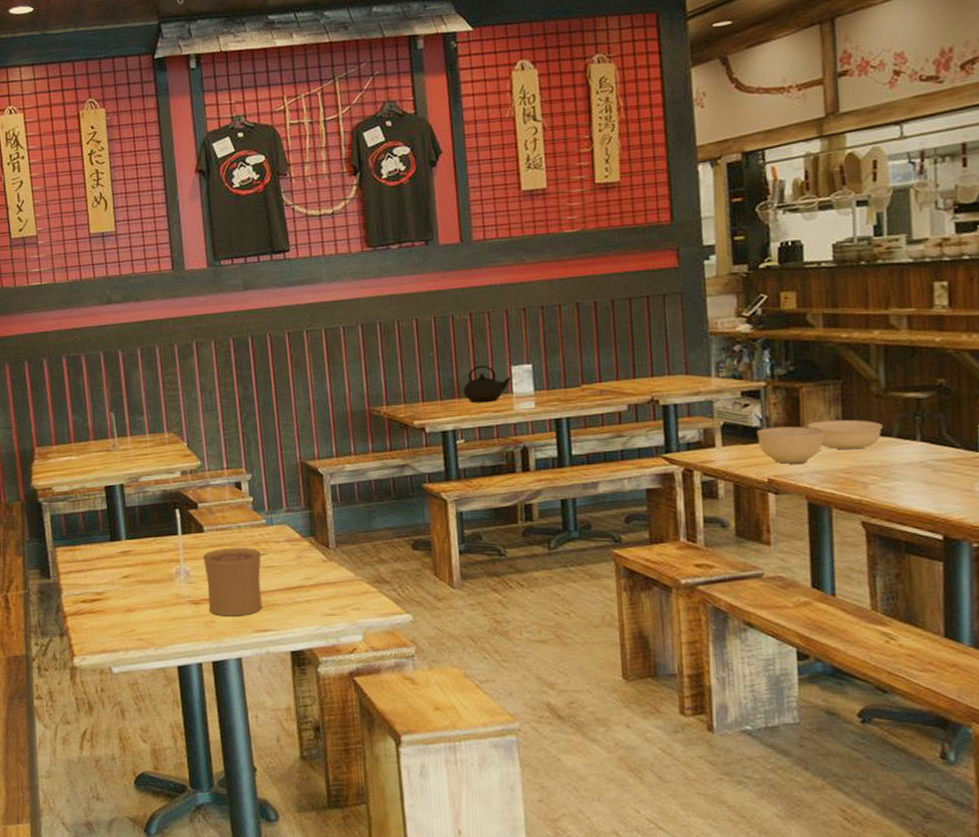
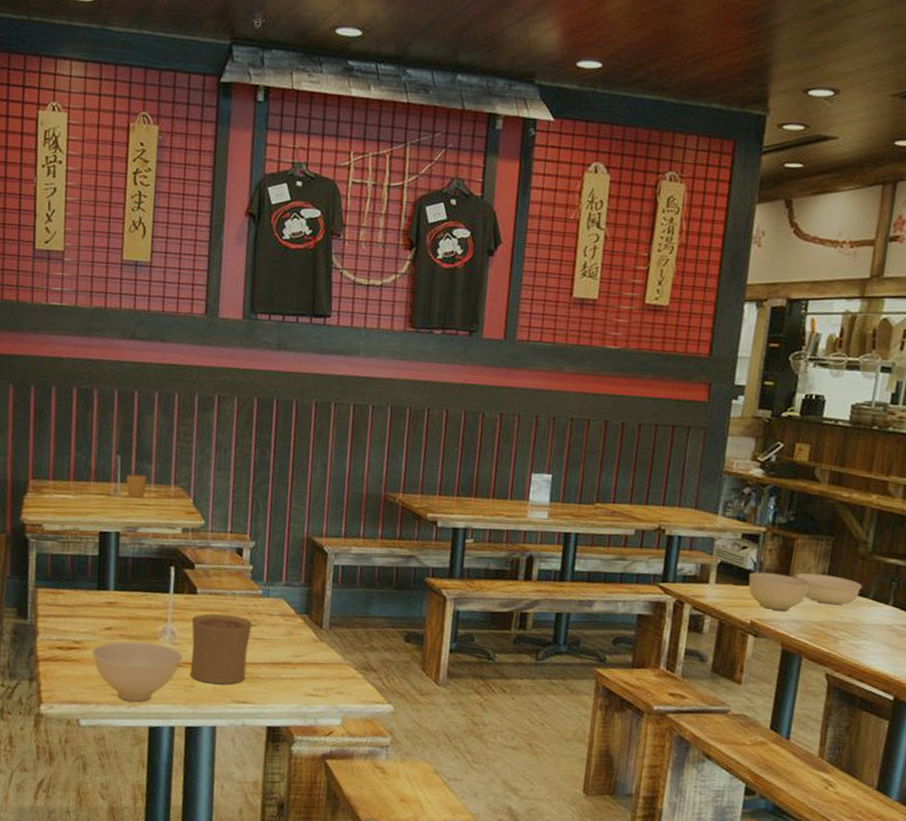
bowl: none [114,585,199,644] -> present [92,641,182,702]
cup: none [122,427,142,451] -> present [126,474,147,499]
teapot: present [462,365,512,403] -> none [480,467,531,507]

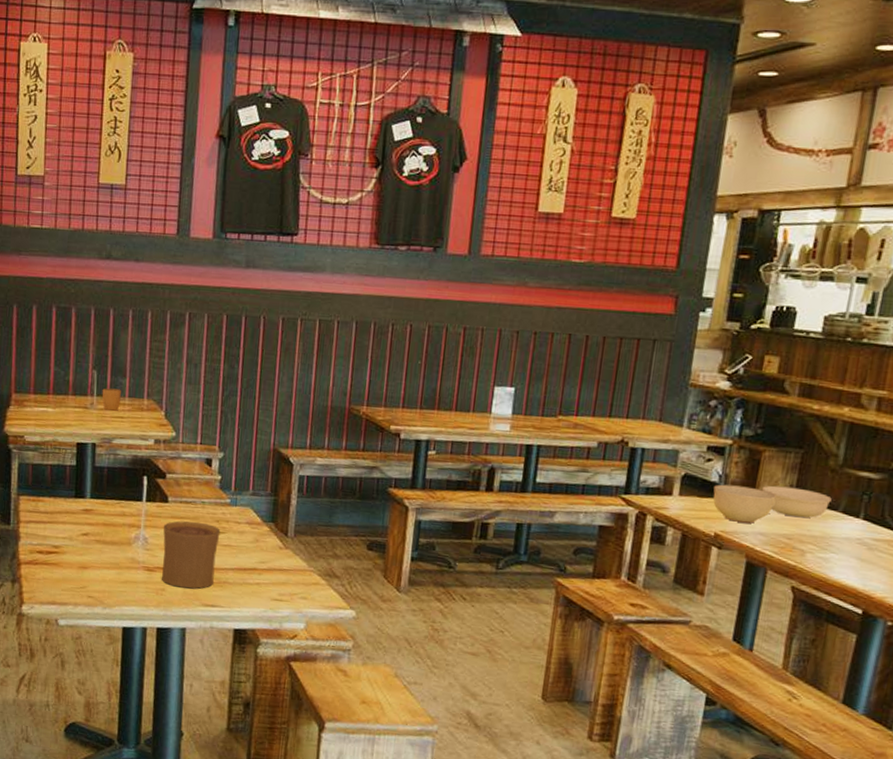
bowl: present [92,641,182,702] -> none [69,547,154,604]

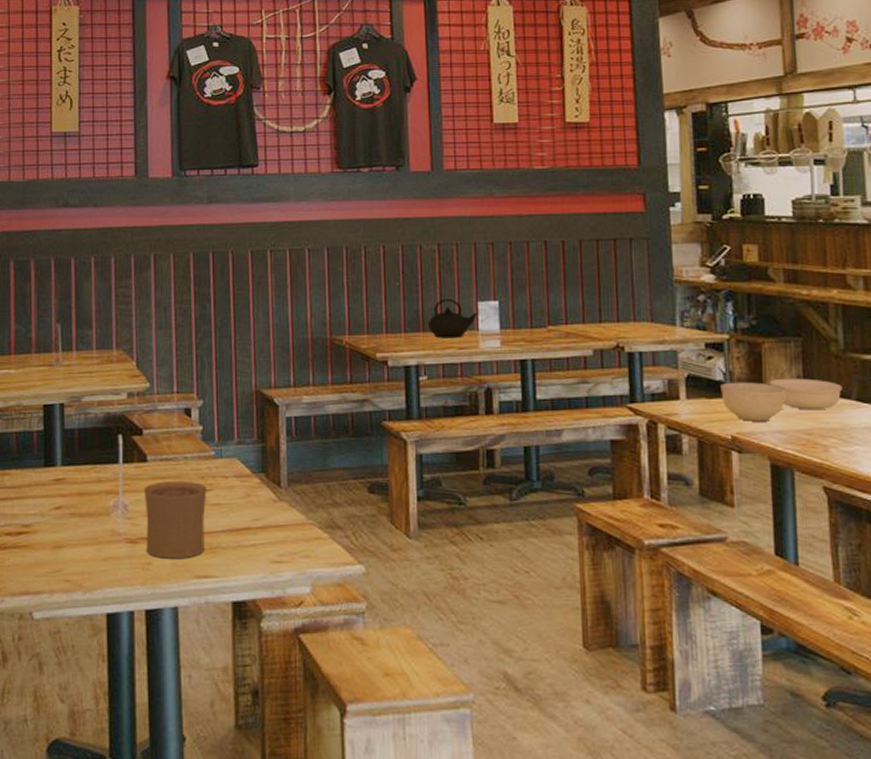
cup: present [102,388,121,412] -> none [67,341,88,367]
teapot: none [443,380,493,419] -> present [427,298,478,338]

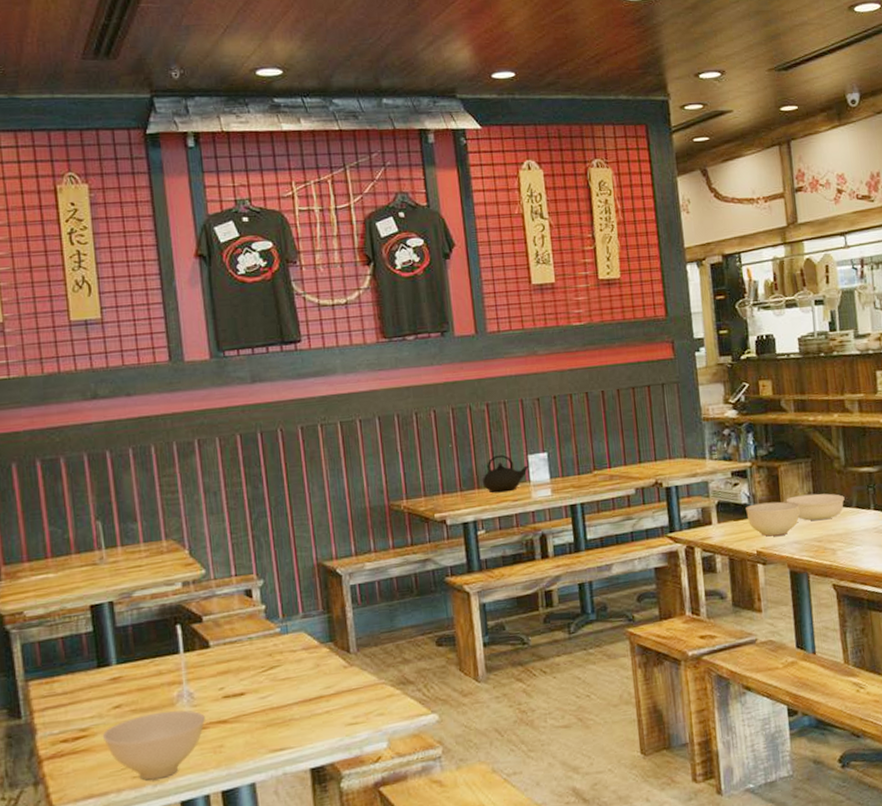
bowl: none [42,519,136,587] -> present [102,710,205,780]
cup: present [143,480,207,559] -> none [208,660,278,739]

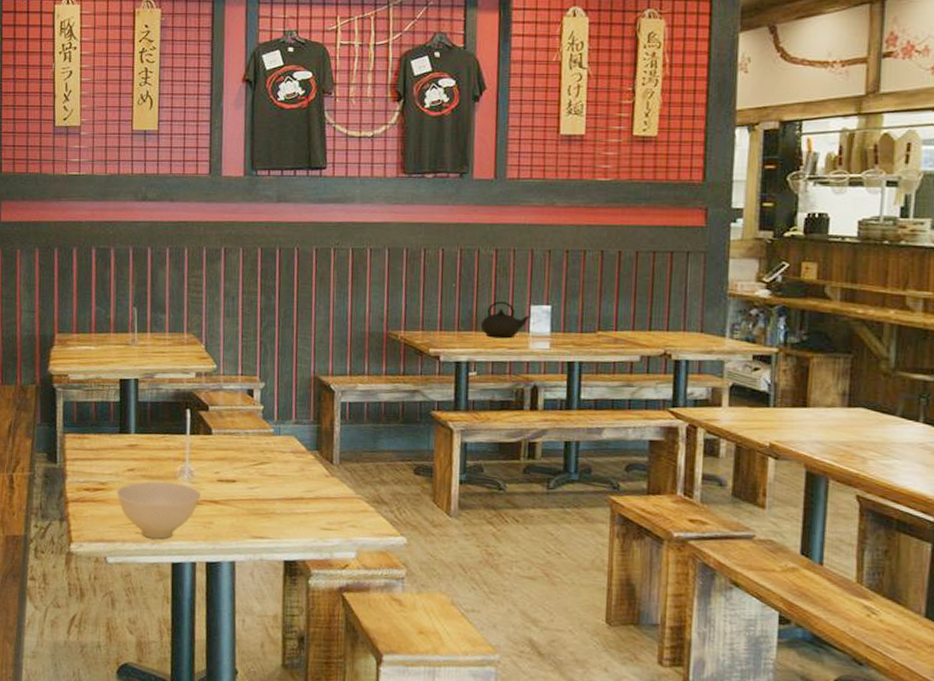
bowl: present [746,501,800,537] -> none [764,393,830,432]
soup bowl: present [785,493,845,521] -> none [813,392,888,424]

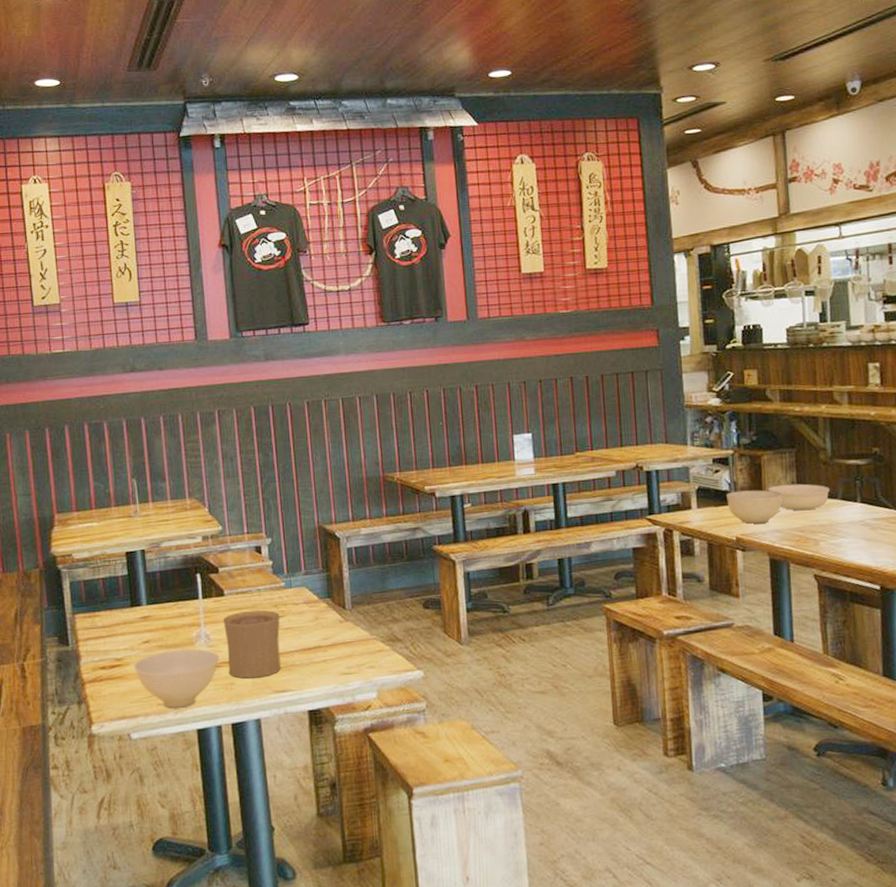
cup: none [208,452,266,521] -> present [223,610,281,679]
teapot: present [480,301,530,339] -> none [469,434,514,470]
bowl: none [764,393,830,432] -> present [726,489,782,524]
soup bowl: none [813,392,888,424] -> present [768,483,830,511]

